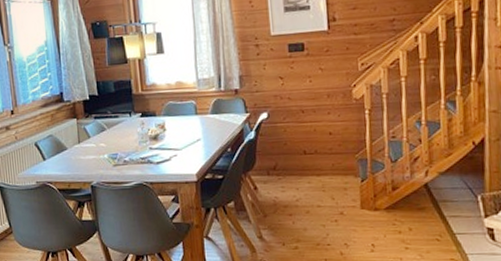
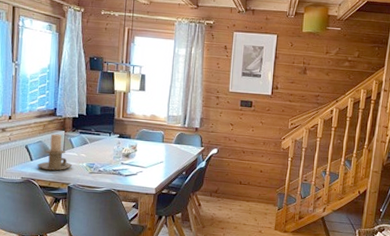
candle holder: none [51,123,92,169] -> present [37,133,72,171]

